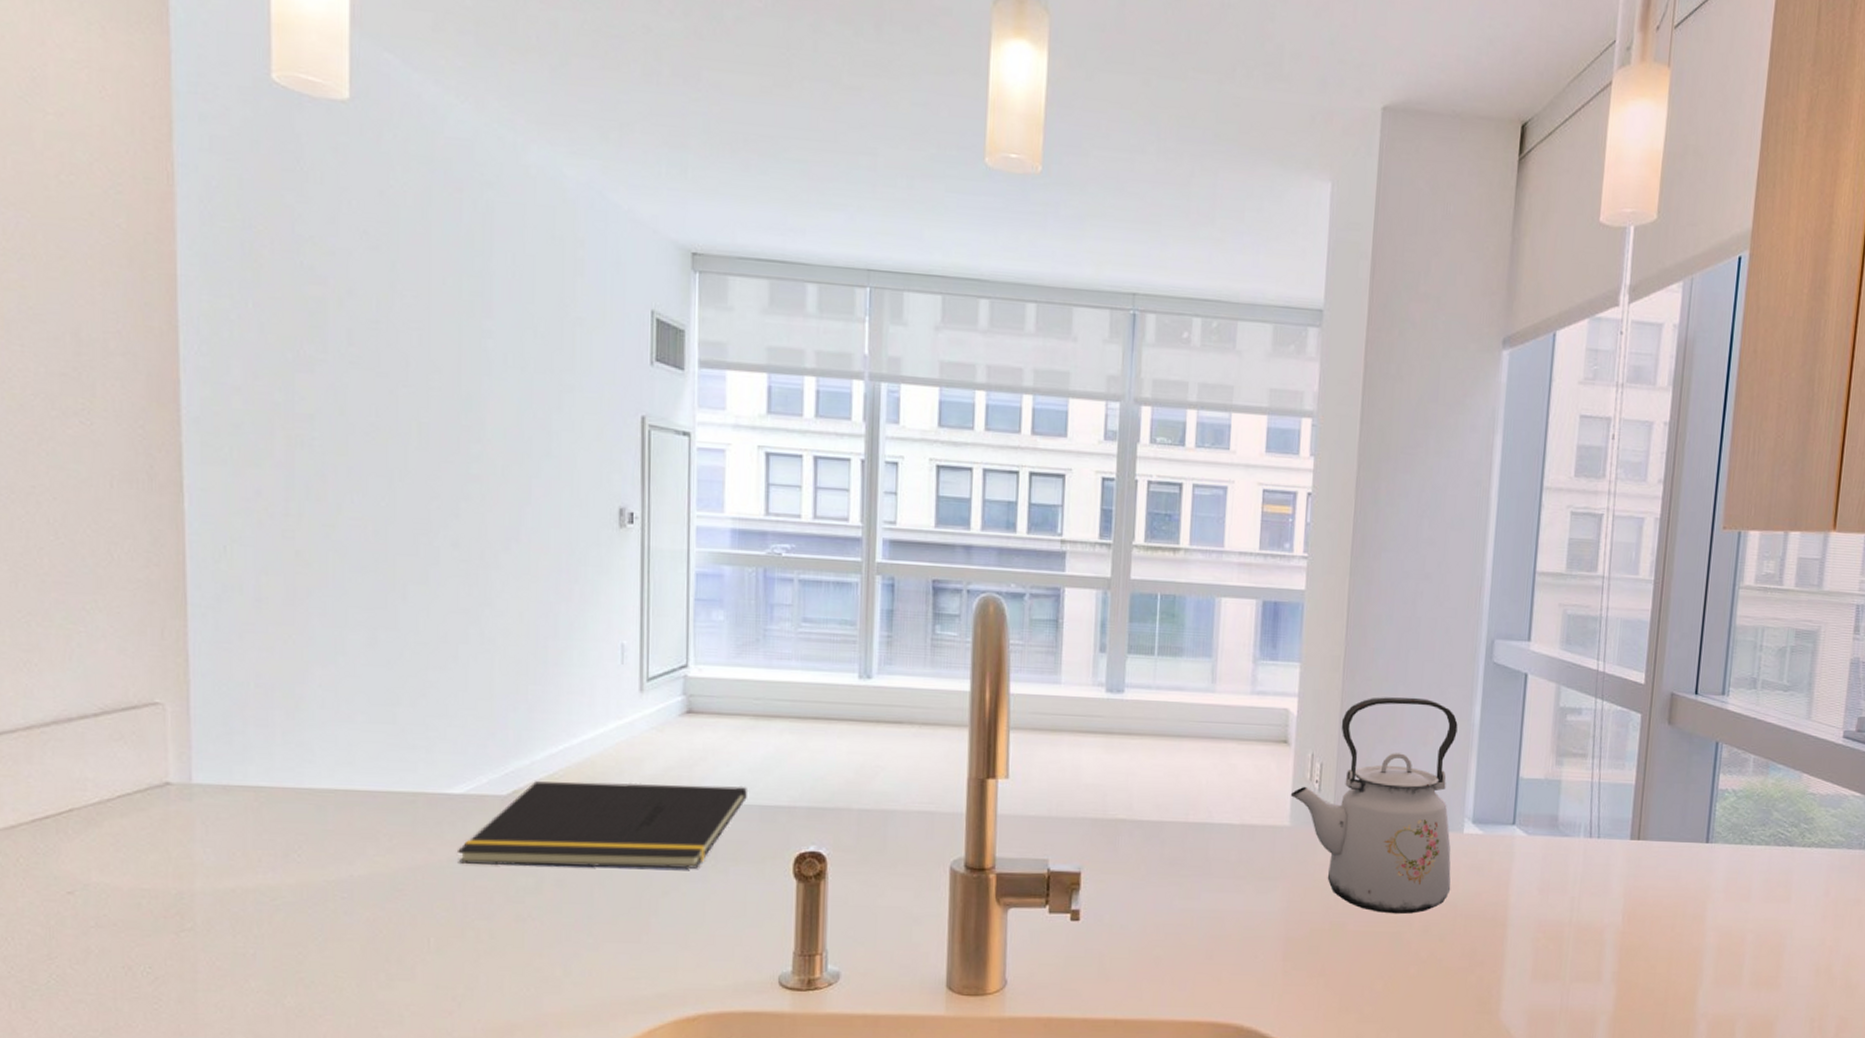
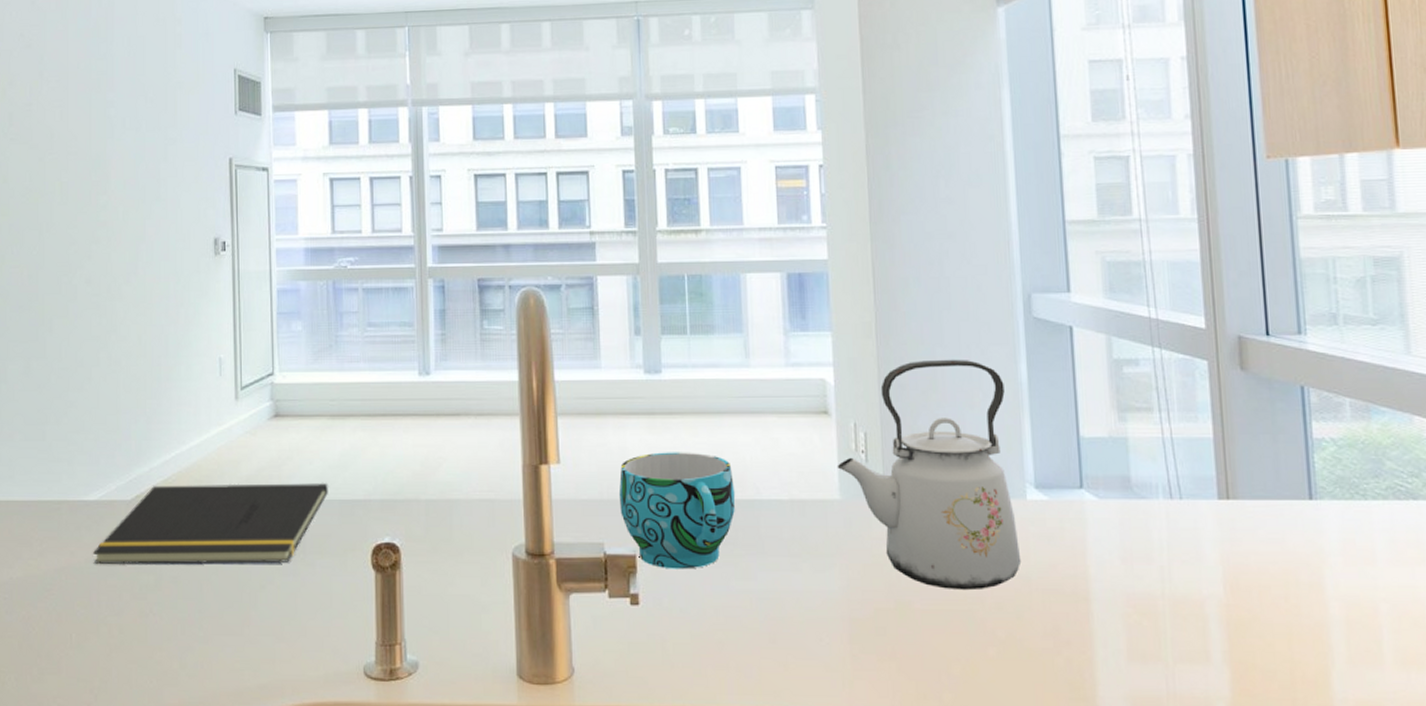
cup: none [1068,772,1188,888] -> present [618,452,736,569]

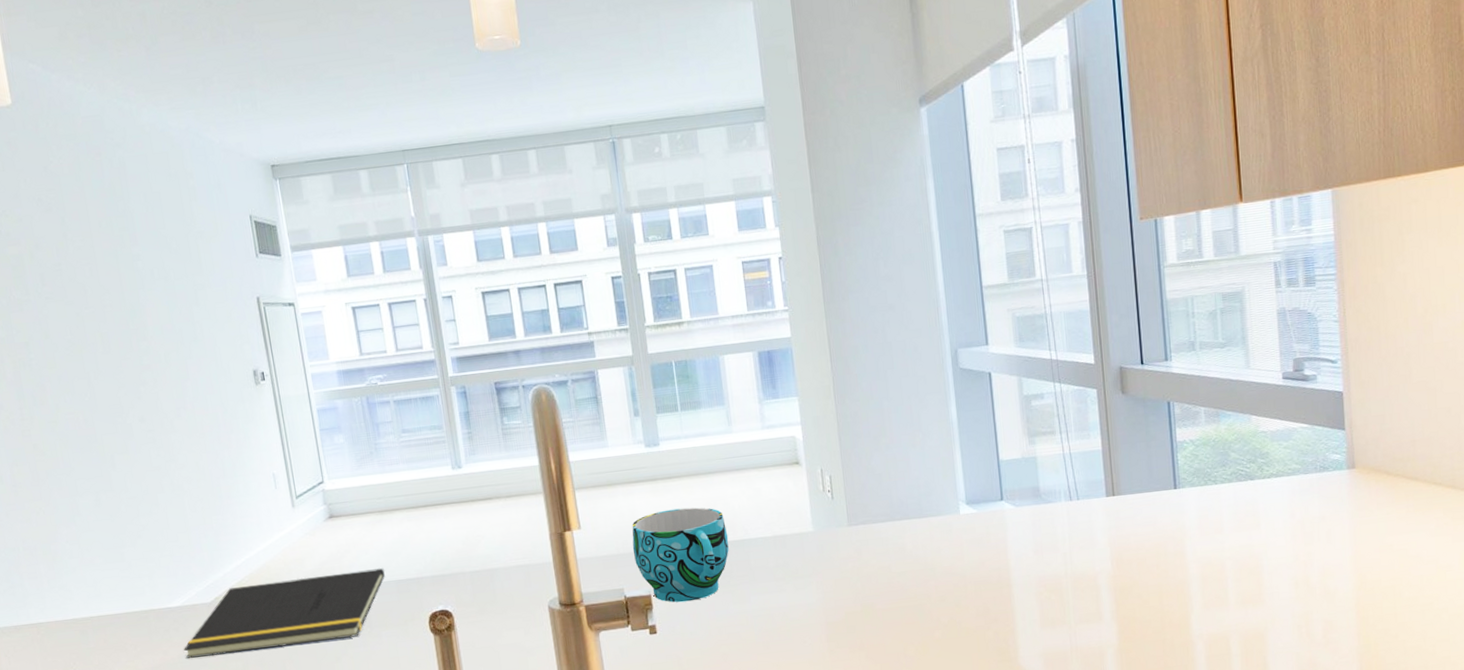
kettle: present [837,359,1022,591] -> none [809,408,958,591]

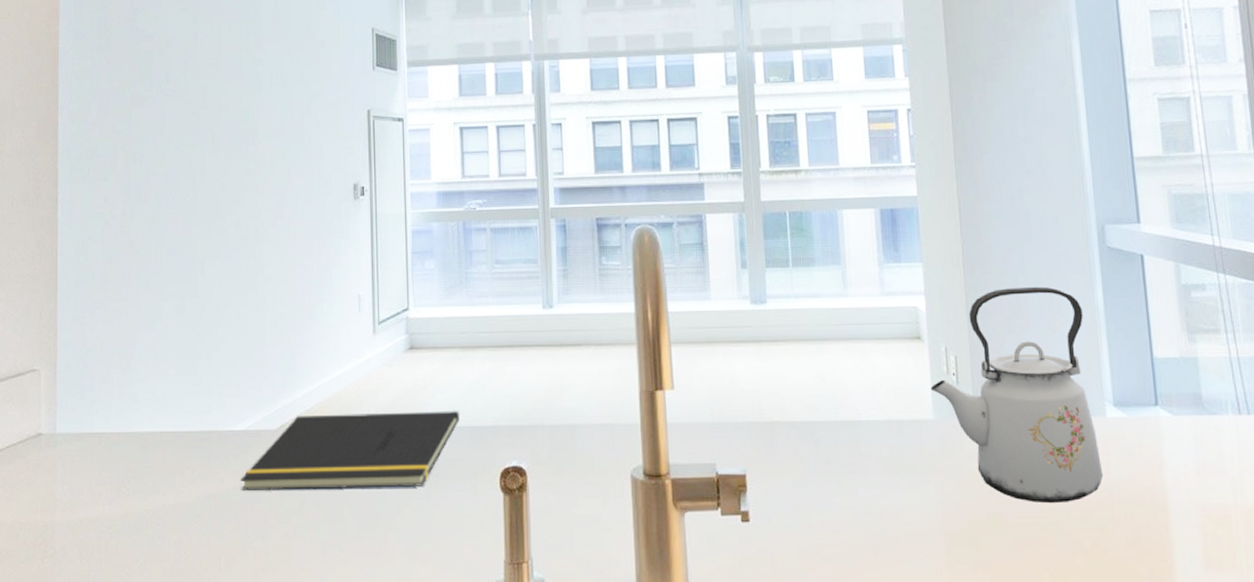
cup: present [632,507,729,603] -> none [729,377,837,488]
kettle: none [809,408,958,591] -> present [930,286,1104,504]

